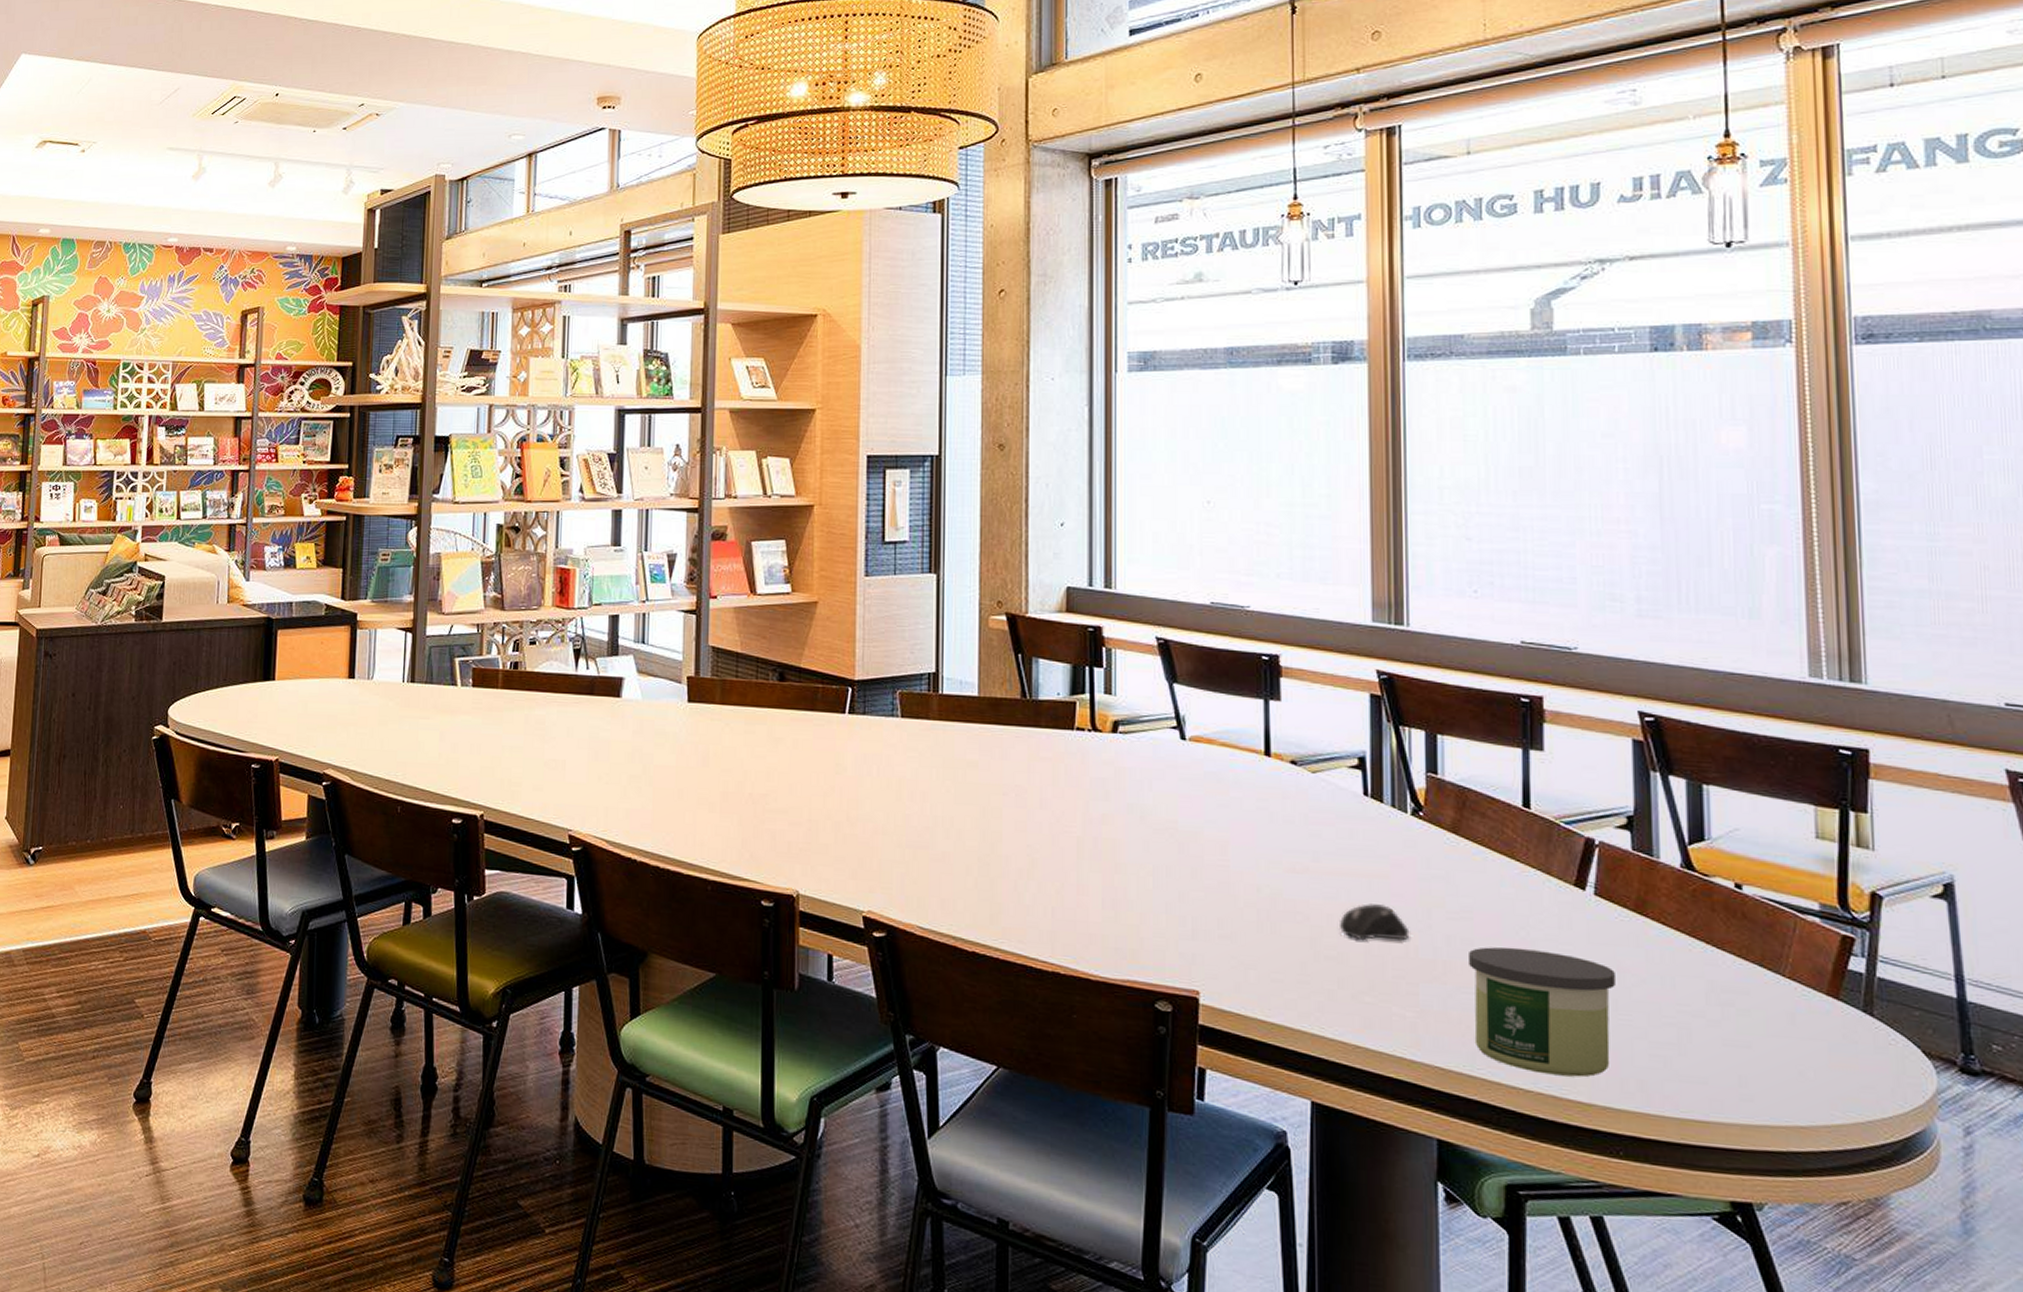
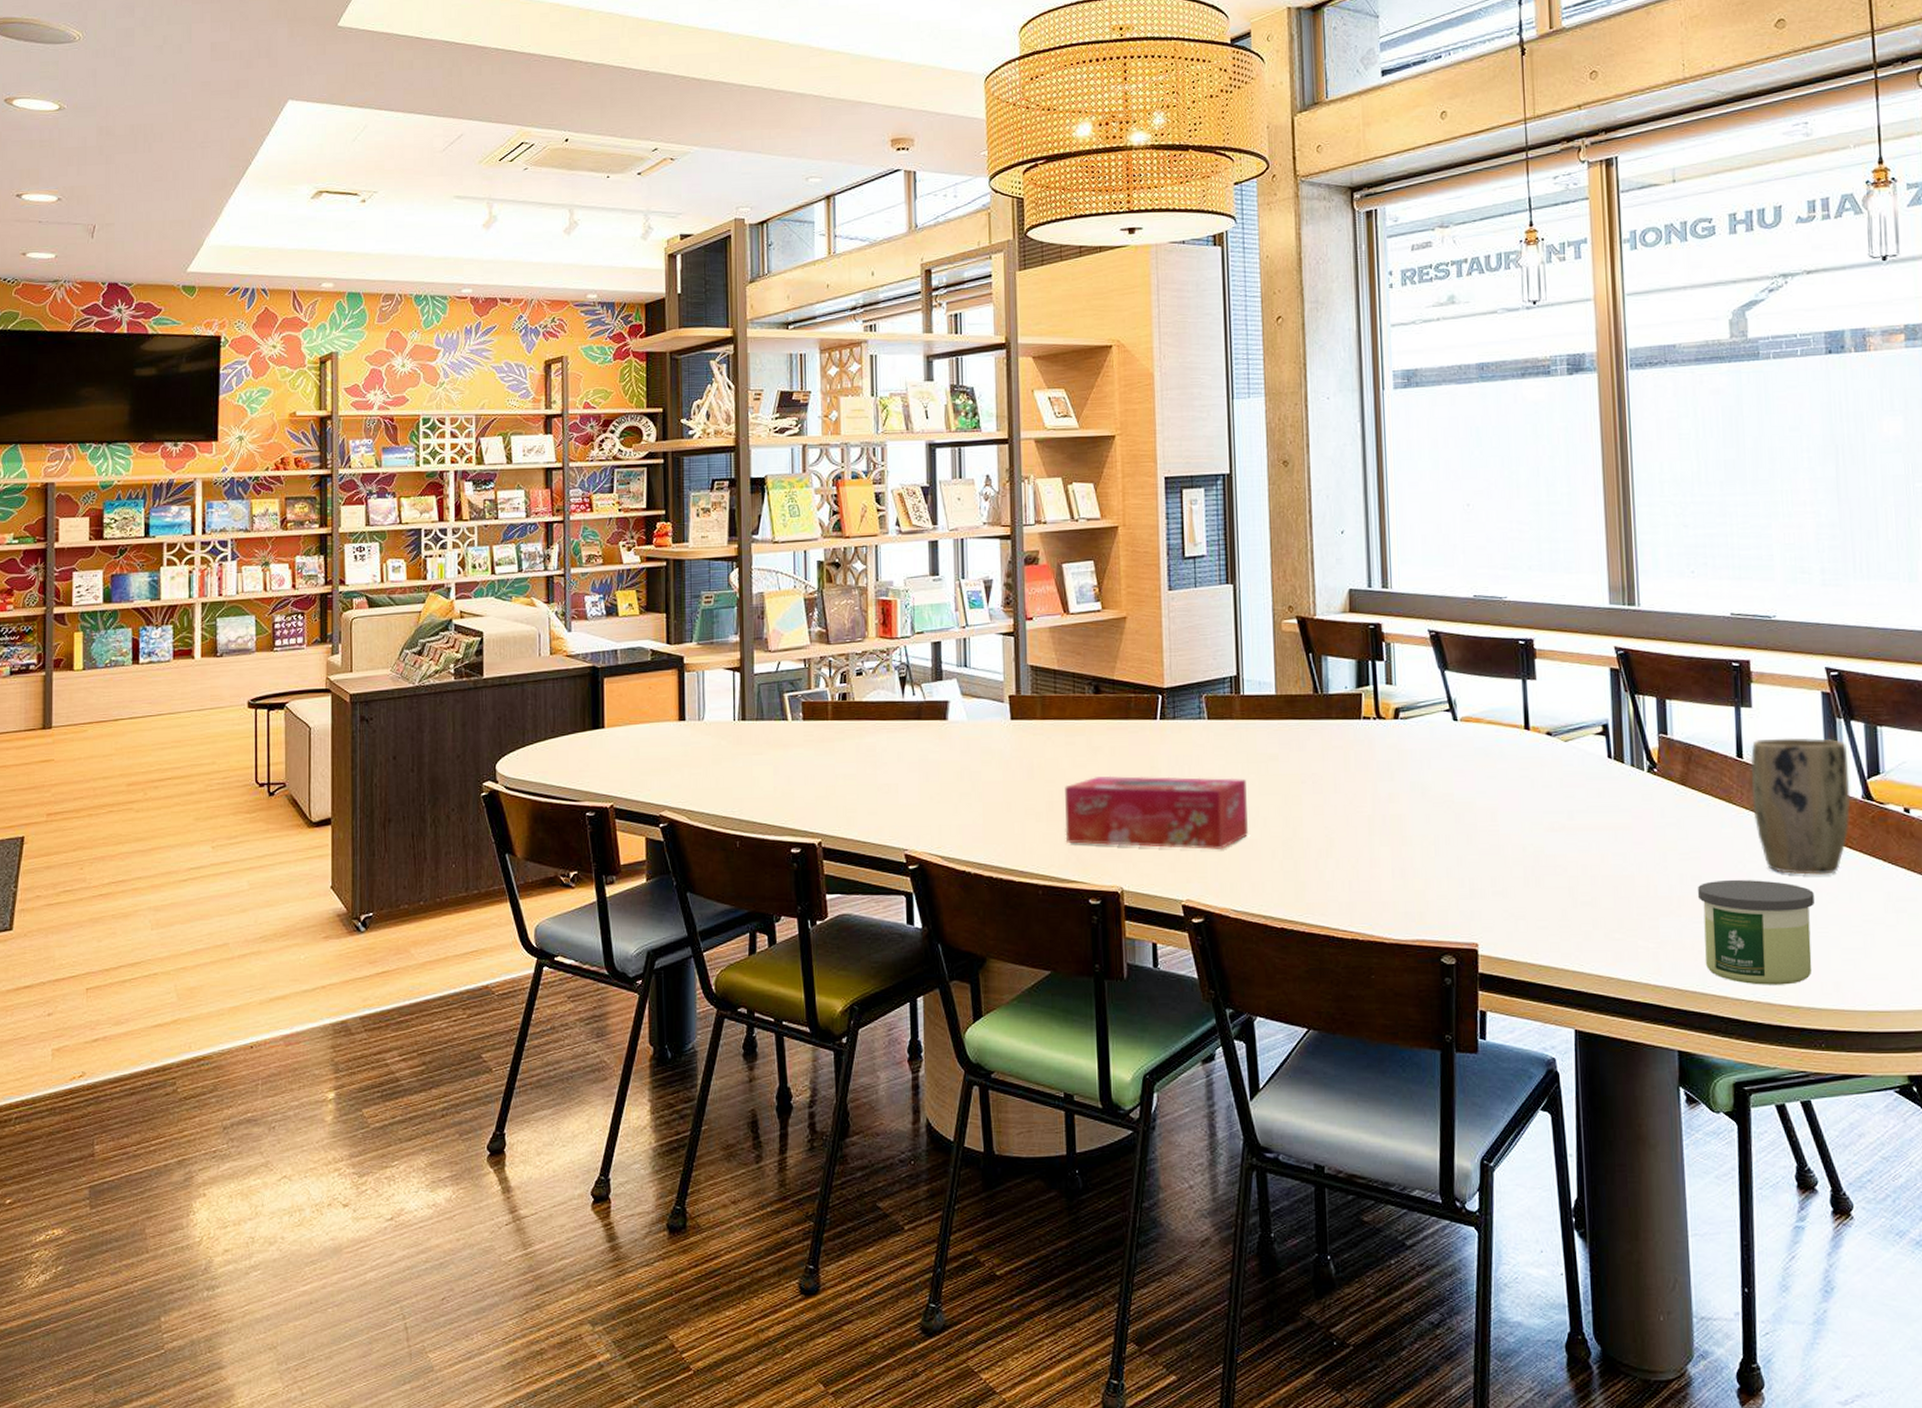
tissue box: none [739,769,940,859] -> present [1065,775,1248,850]
computer mouse: present [1340,904,1410,941] -> none [1592,852,1650,886]
plant pot: none [1540,788,1666,953] -> present [1751,737,1851,875]

